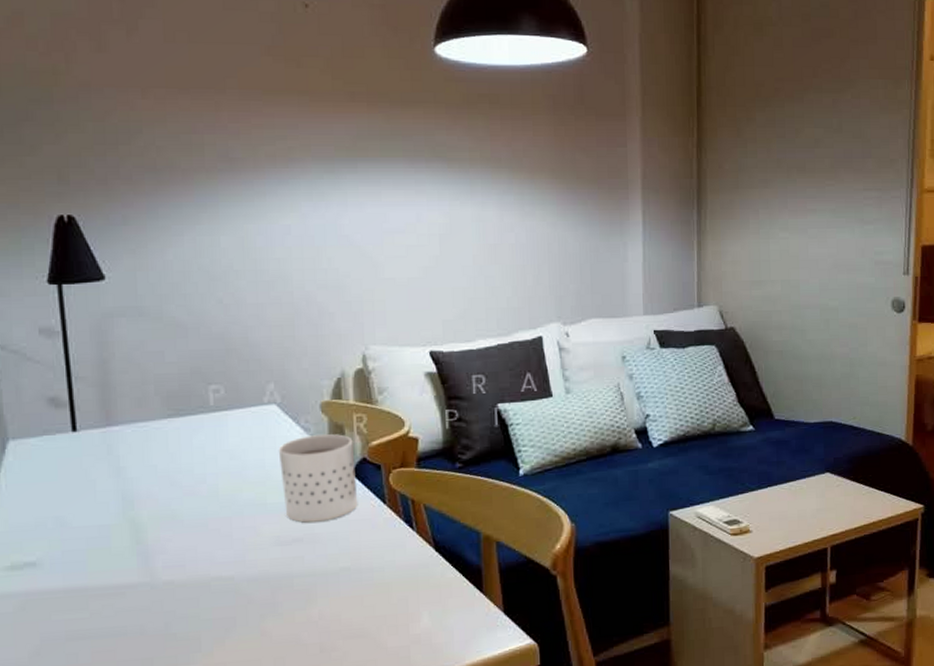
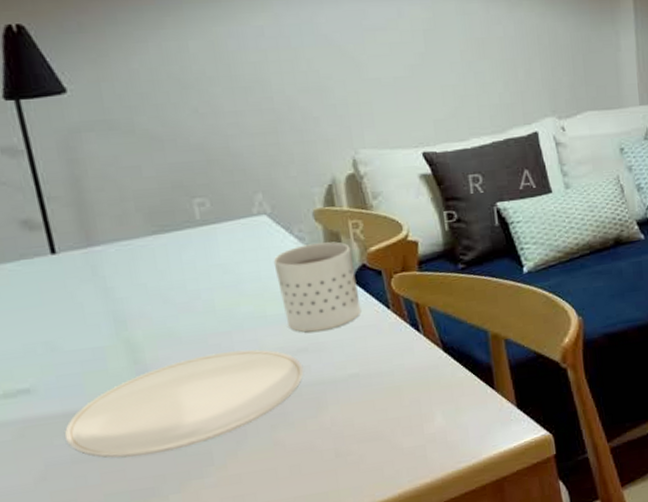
plate: none [62,536,297,638] -> present [64,349,304,458]

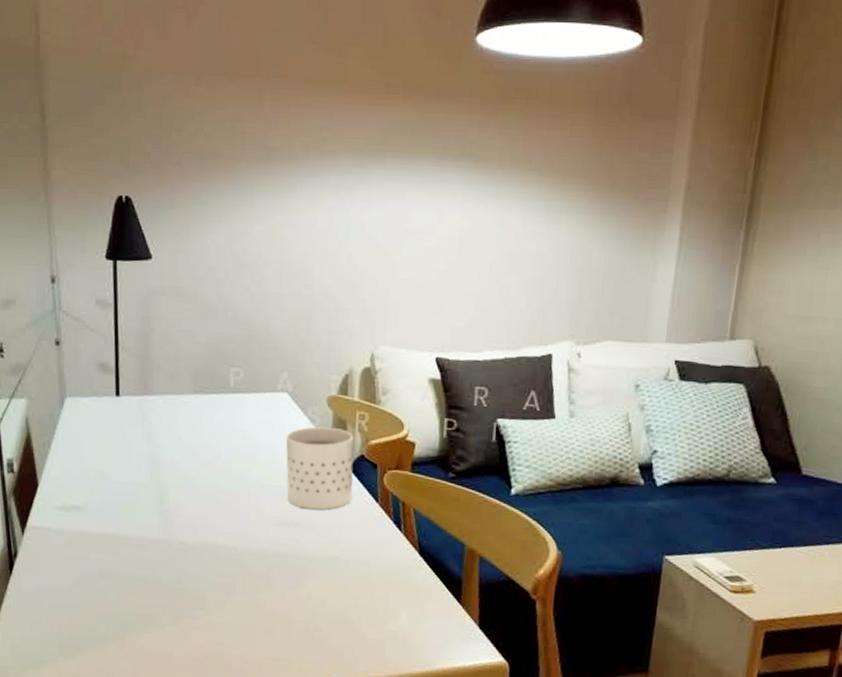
plate: present [64,349,304,458] -> none [98,509,293,588]

